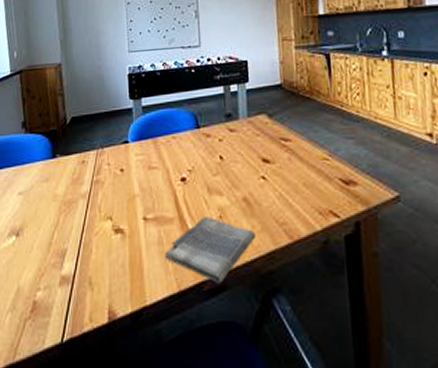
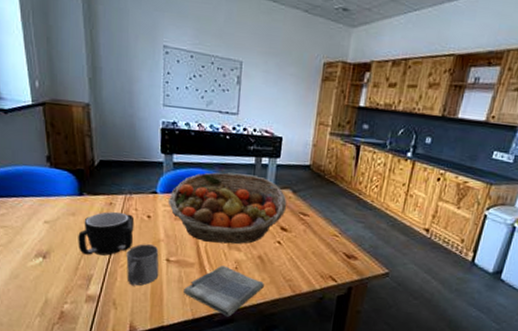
mug: none [51,169,108,225] -> present [78,211,135,256]
mug: none [101,202,137,257] -> present [126,244,159,286]
fruit basket: none [141,105,265,190] -> present [169,172,287,245]

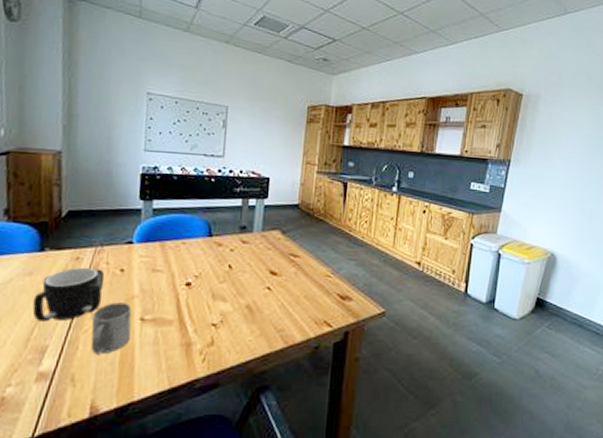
fruit basket: present [169,172,287,245] -> none [146,216,276,295]
dish towel: present [184,265,264,317] -> none [159,320,253,381]

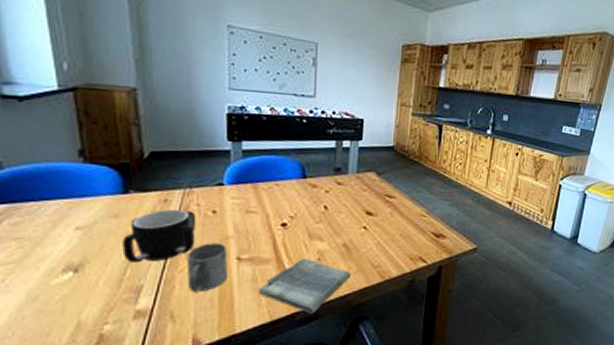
dish towel: none [159,320,253,381] -> present [259,258,351,314]

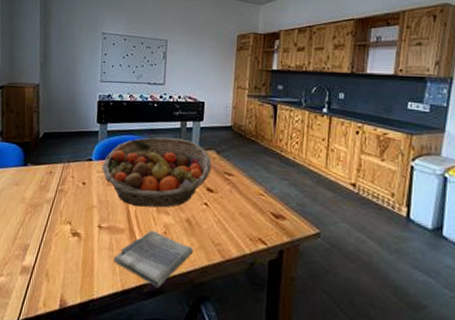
mug: present [122,209,196,262] -> none [18,179,71,224]
mug: present [186,243,229,293] -> none [60,211,92,255]
fruit basket: none [238,158,372,234] -> present [102,137,212,208]

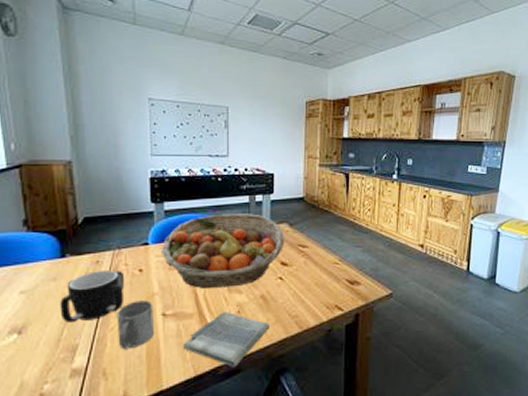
mug: none [18,179,71,224] -> present [60,269,125,323]
mug: none [60,211,92,255] -> present [117,300,155,350]

